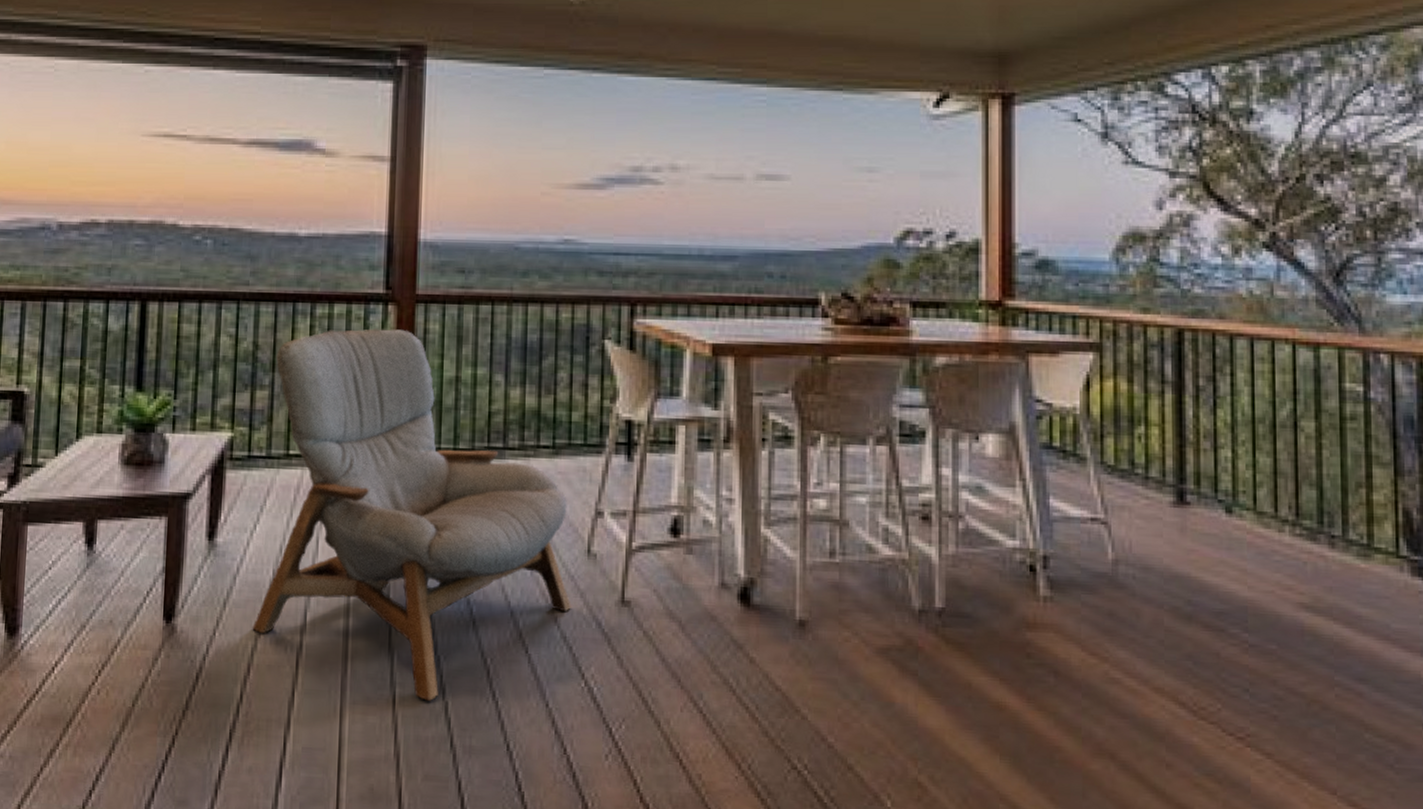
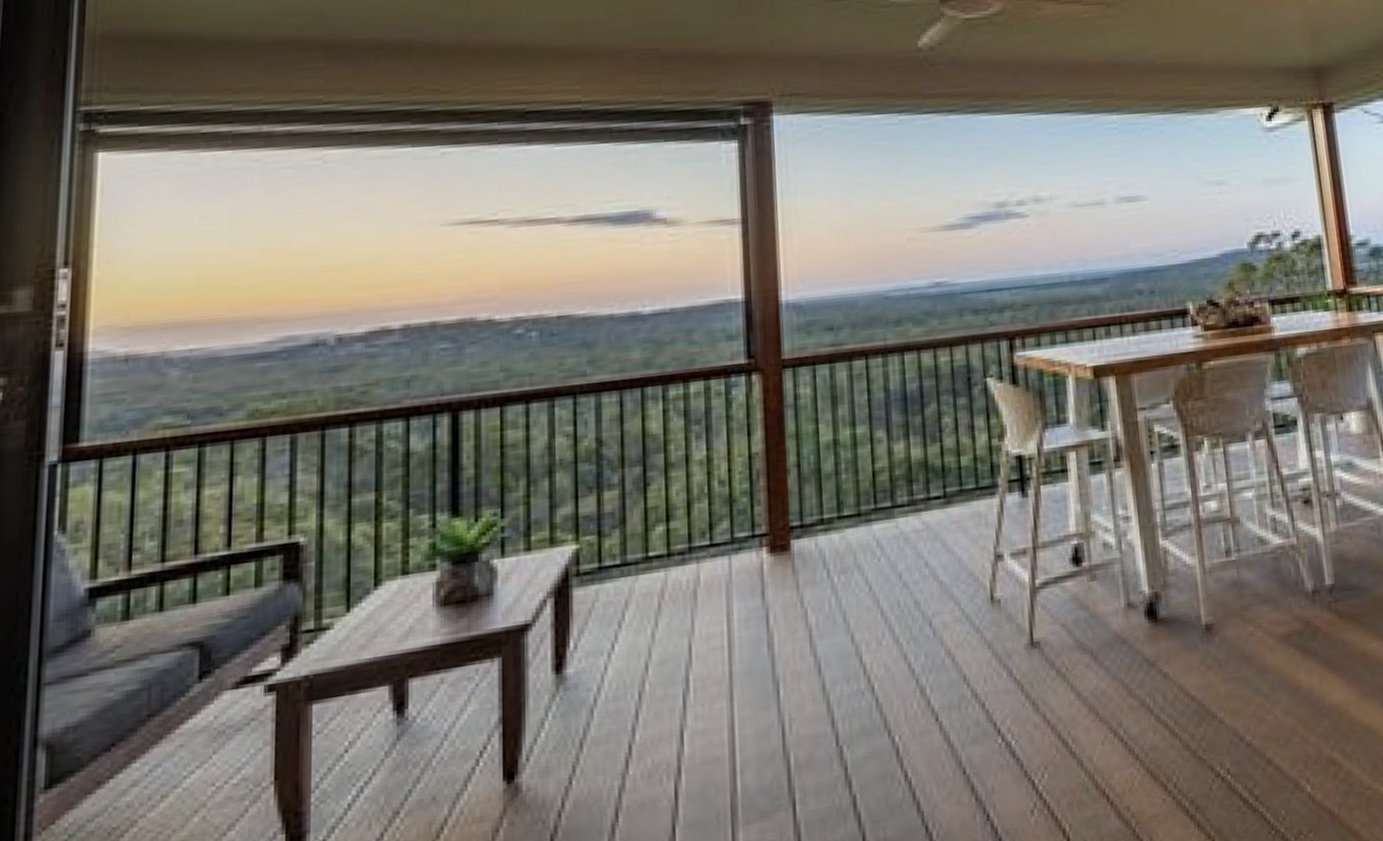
armchair: present [252,328,571,701] -> none [617,399,980,800]

